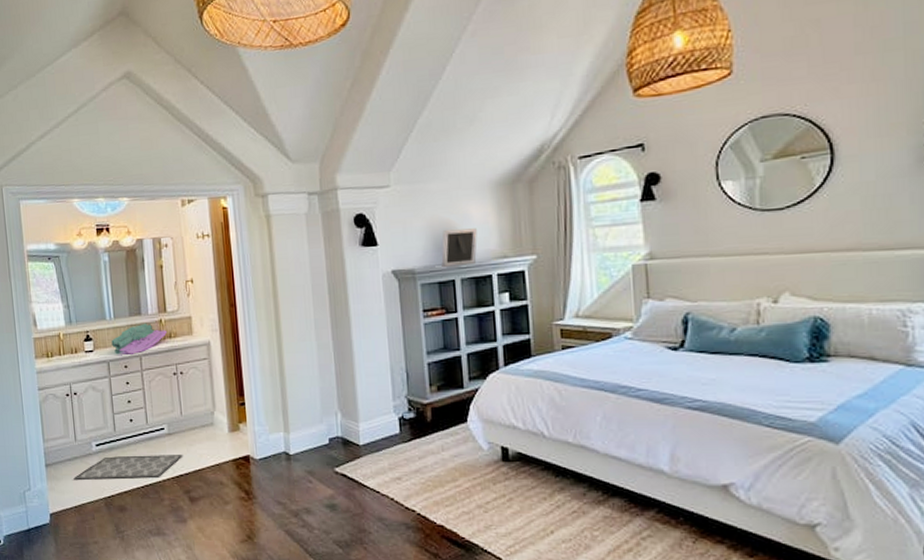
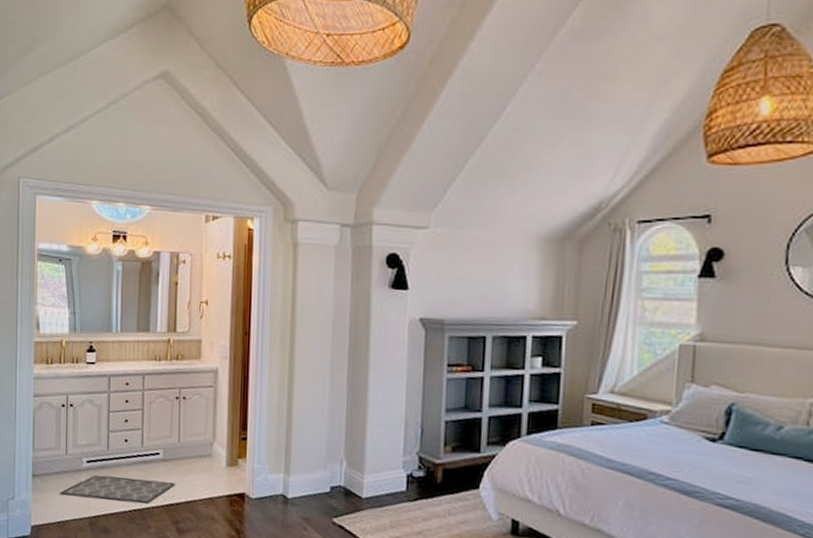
towel: present [111,323,168,356] -> none [115,340,175,373]
picture frame: present [441,228,477,268] -> none [473,281,517,323]

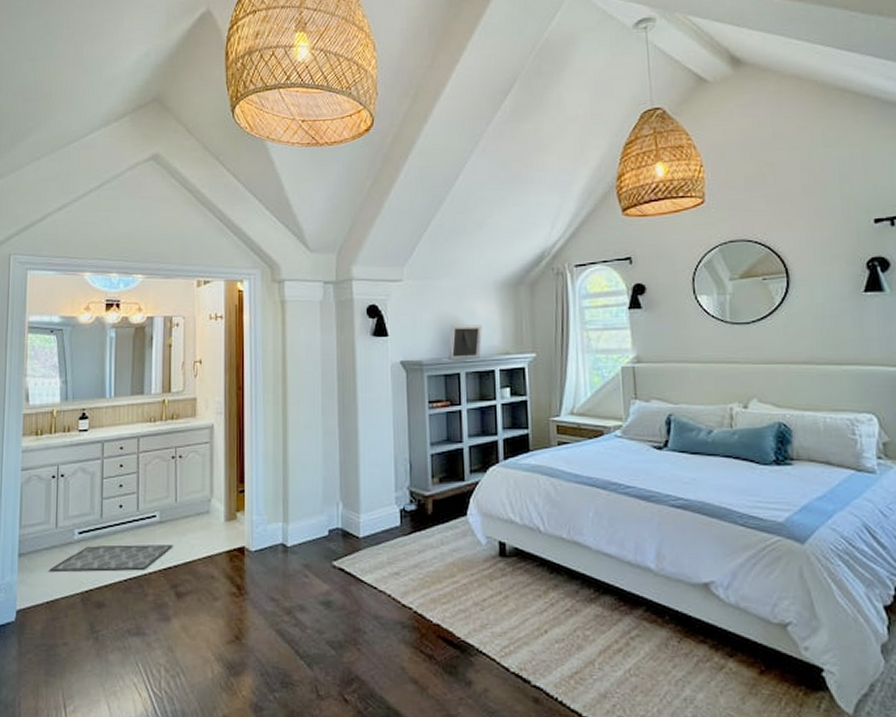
picture frame: none [473,281,517,323] -> present [448,324,482,362]

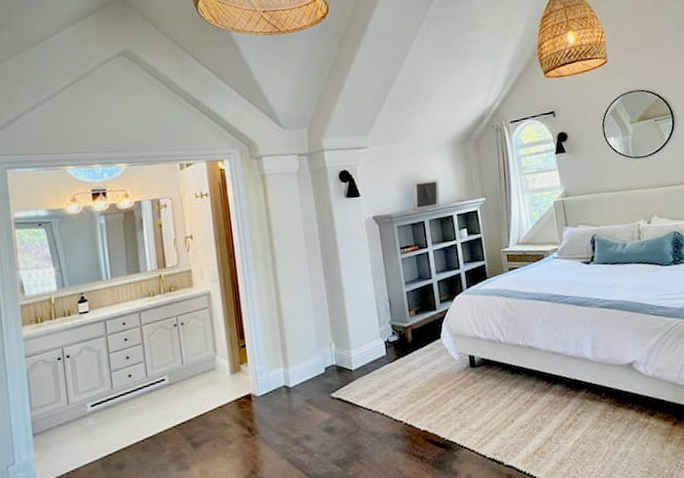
bath mat: present [49,545,174,572] -> none [66,402,185,445]

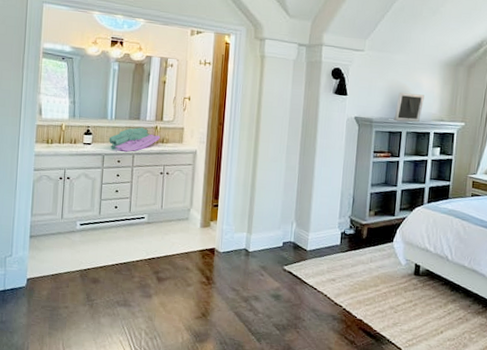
towel: none [108,279,168,313] -> present [109,127,161,153]

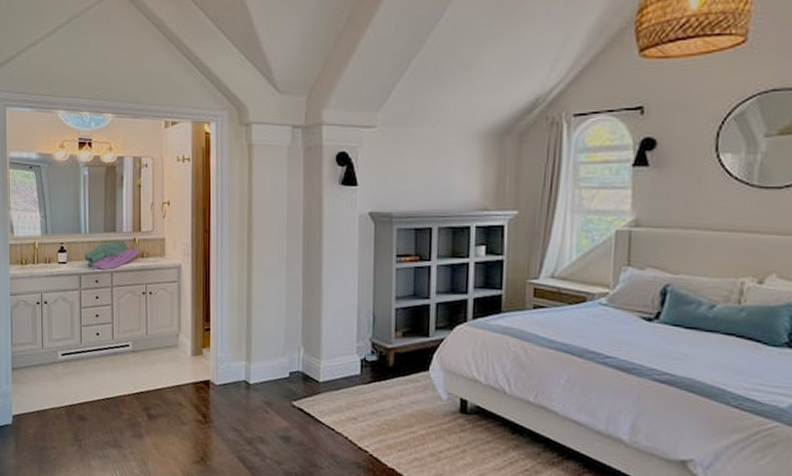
picture frame: present [393,91,424,123] -> none [420,175,460,215]

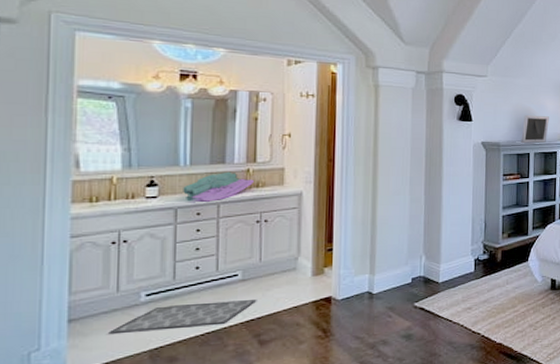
bath mat: none [38,366,145,392] -> present [109,300,257,334]
picture frame: none [420,175,460,215] -> present [521,114,549,144]

